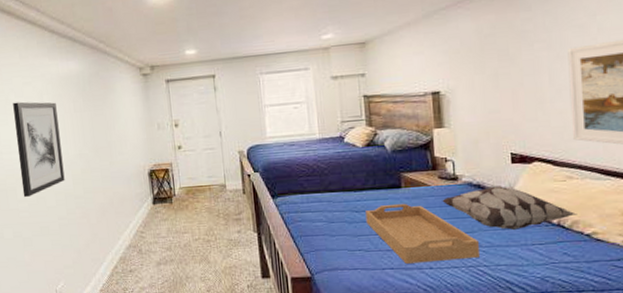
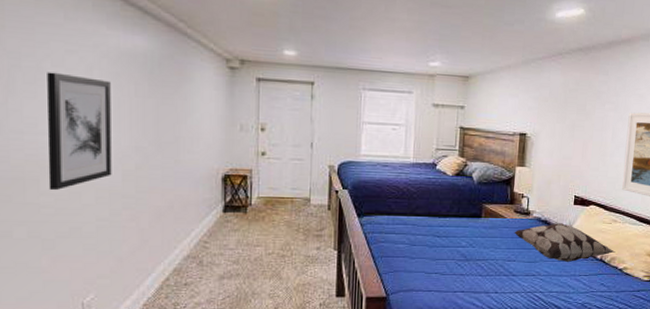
serving tray: present [365,203,479,264] -> none [445,232,538,288]

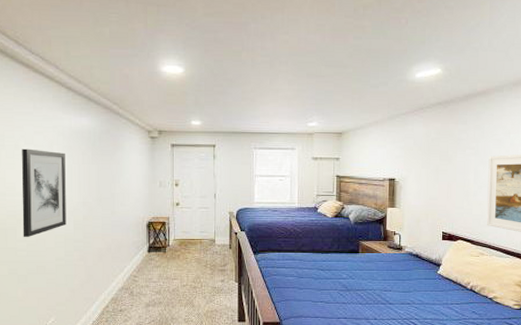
decorative pillow: present [514,223,616,262] -> none [389,257,485,292]

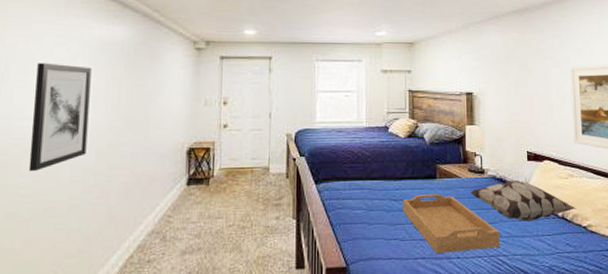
serving tray: none [329,265,413,314] -> present [403,193,500,253]
decorative pillow: none [389,257,485,292] -> present [470,180,577,221]

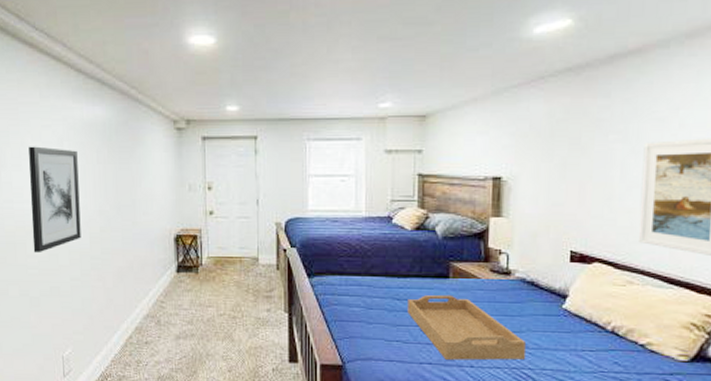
decorative pillow: present [470,180,577,221] -> none [491,285,634,333]

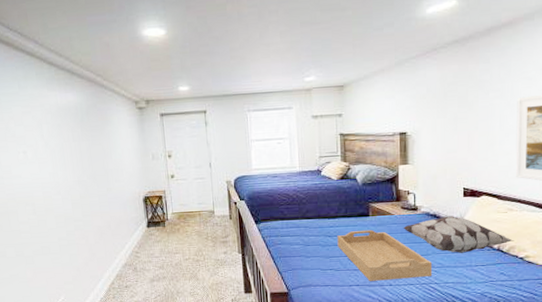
wall art: present [29,146,81,253] -> none [13,130,65,220]
decorative pillow: none [491,285,634,333] -> present [403,216,514,253]

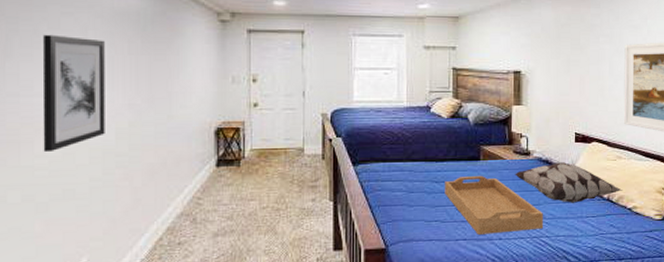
wall art: none [13,130,65,220] -> present [42,34,105,153]

